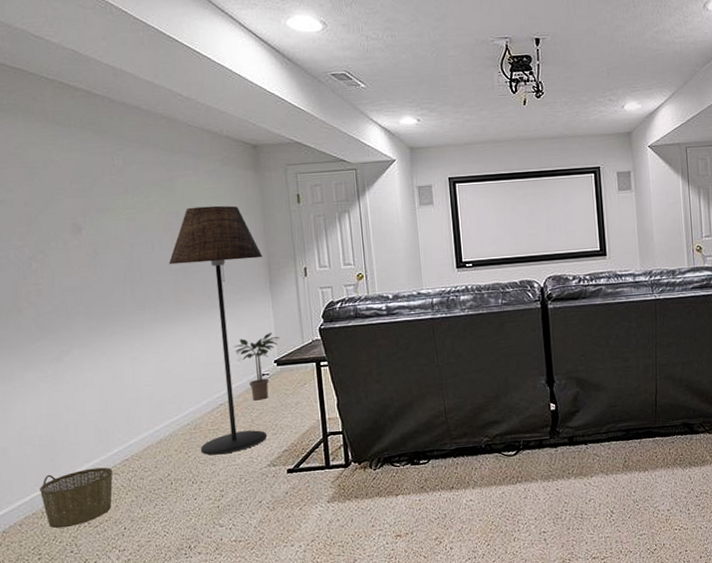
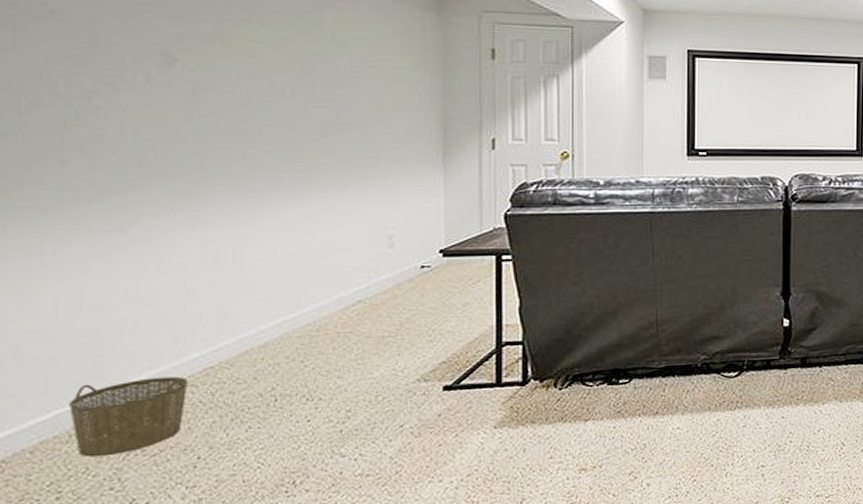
floor lamp: present [168,205,267,455] -> none [302,49,438,365]
potted plant: present [234,333,279,401] -> none [385,215,450,299]

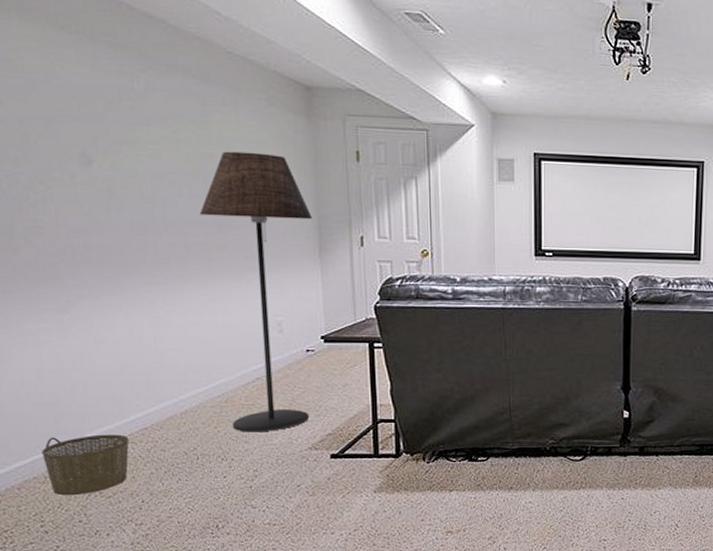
floor lamp: none [302,49,438,365] -> present [199,151,313,432]

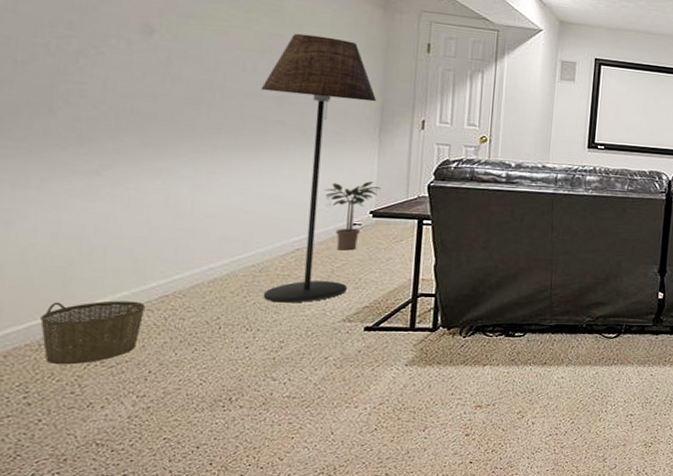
potted plant: none [274,305,328,378] -> present [324,181,381,251]

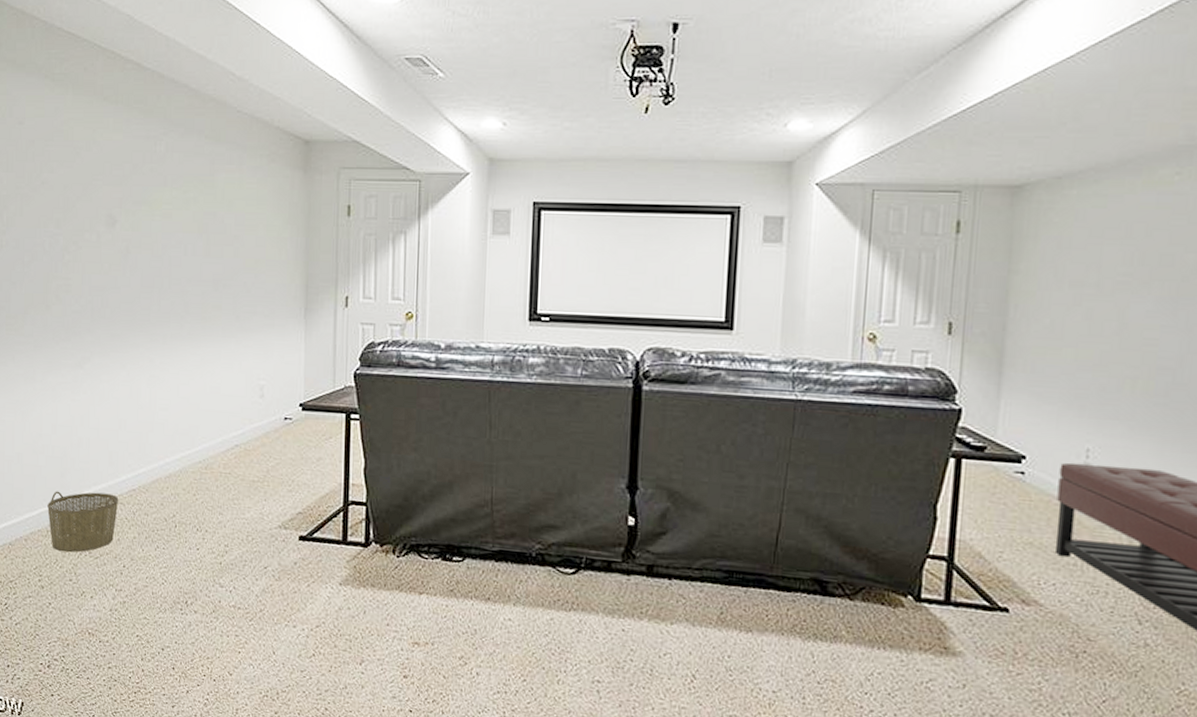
floor lamp: present [260,33,377,303] -> none [199,209,302,504]
potted plant: present [324,181,381,251] -> none [257,369,308,448]

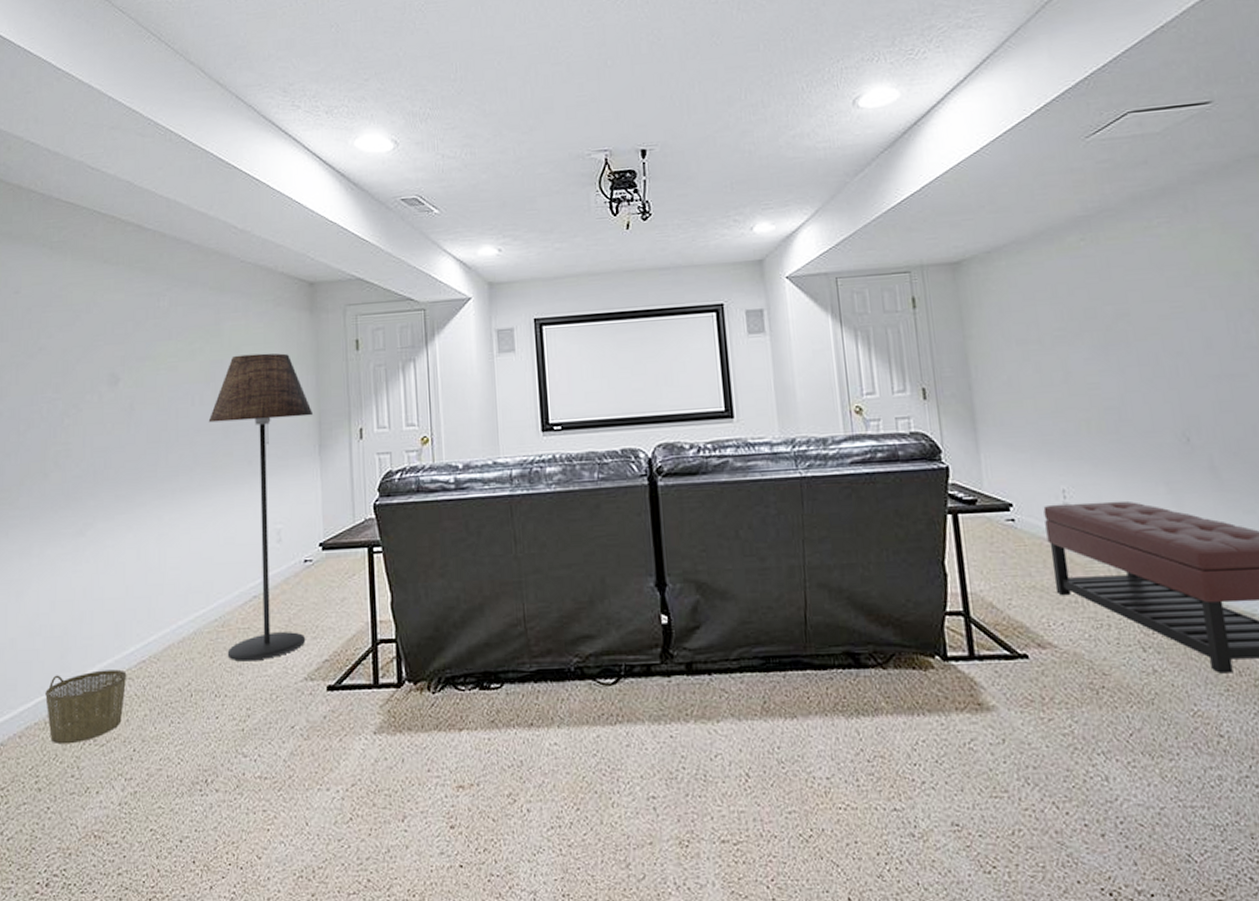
floor lamp: none [199,209,302,504] -> present [208,353,314,662]

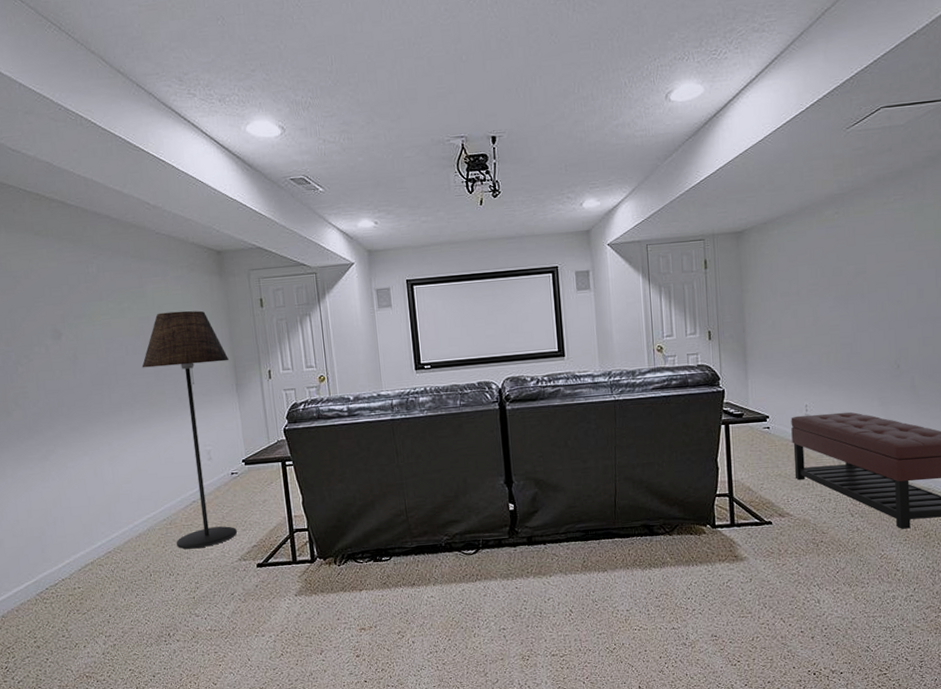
basket: present [45,669,127,743] -> none [33,559,98,614]

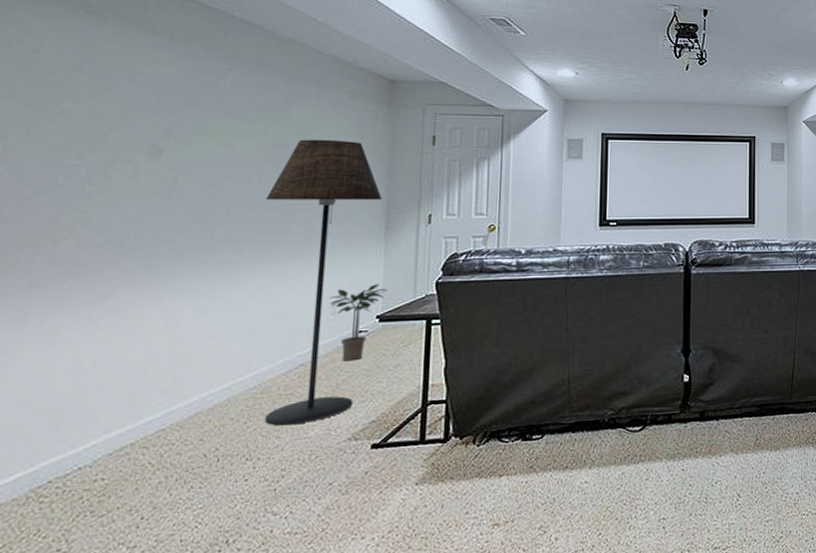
potted plant: none [204,433,247,498] -> present [329,284,387,362]

